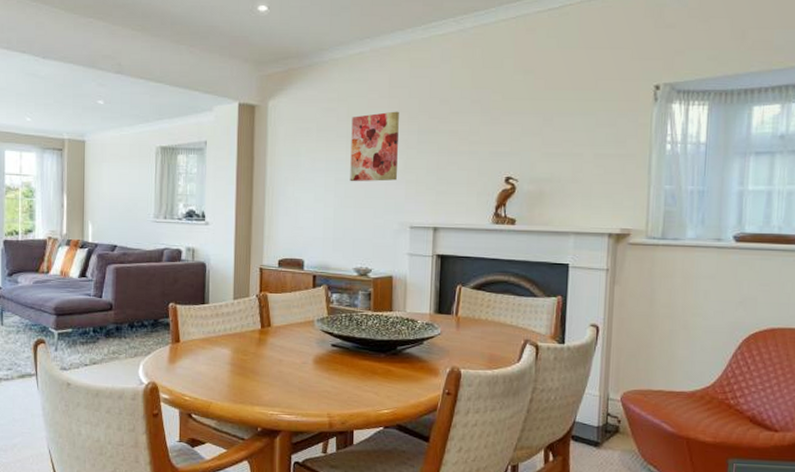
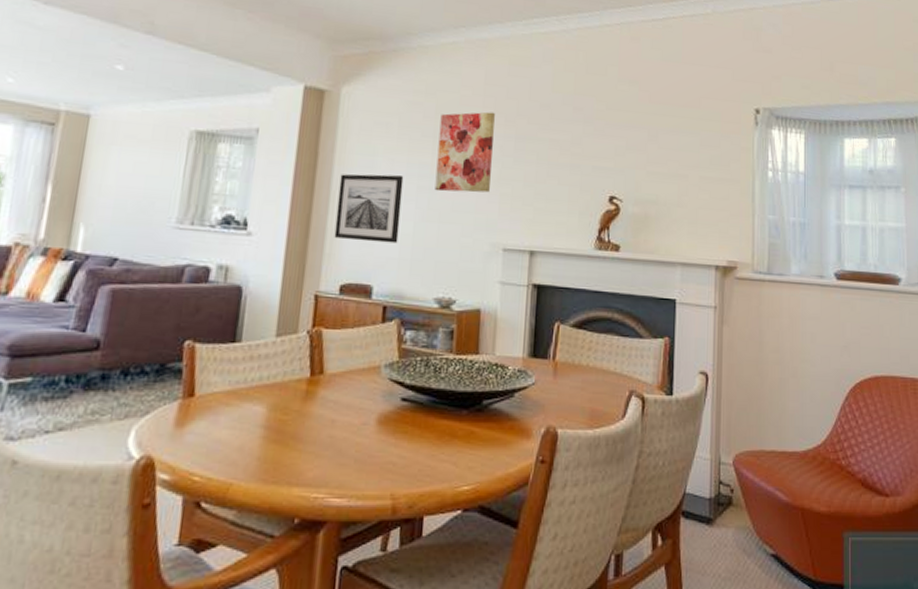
wall art: none [271,171,324,226] -> present [334,174,404,244]

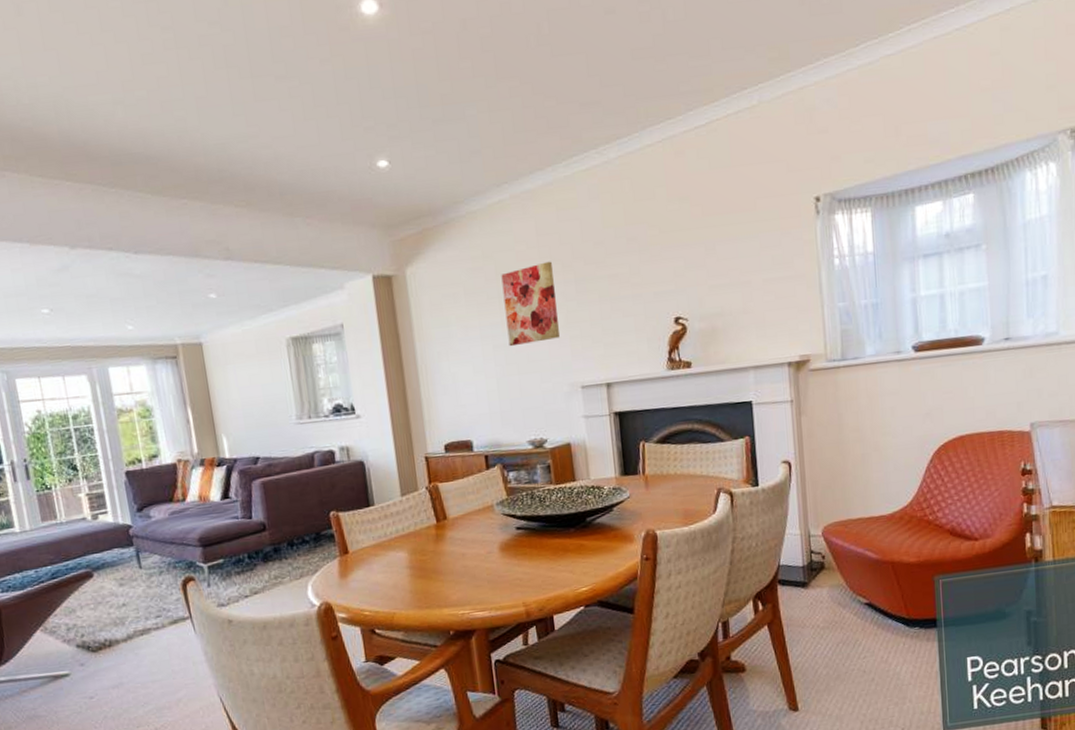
wall art: present [334,174,404,244] -> none [423,339,486,406]

